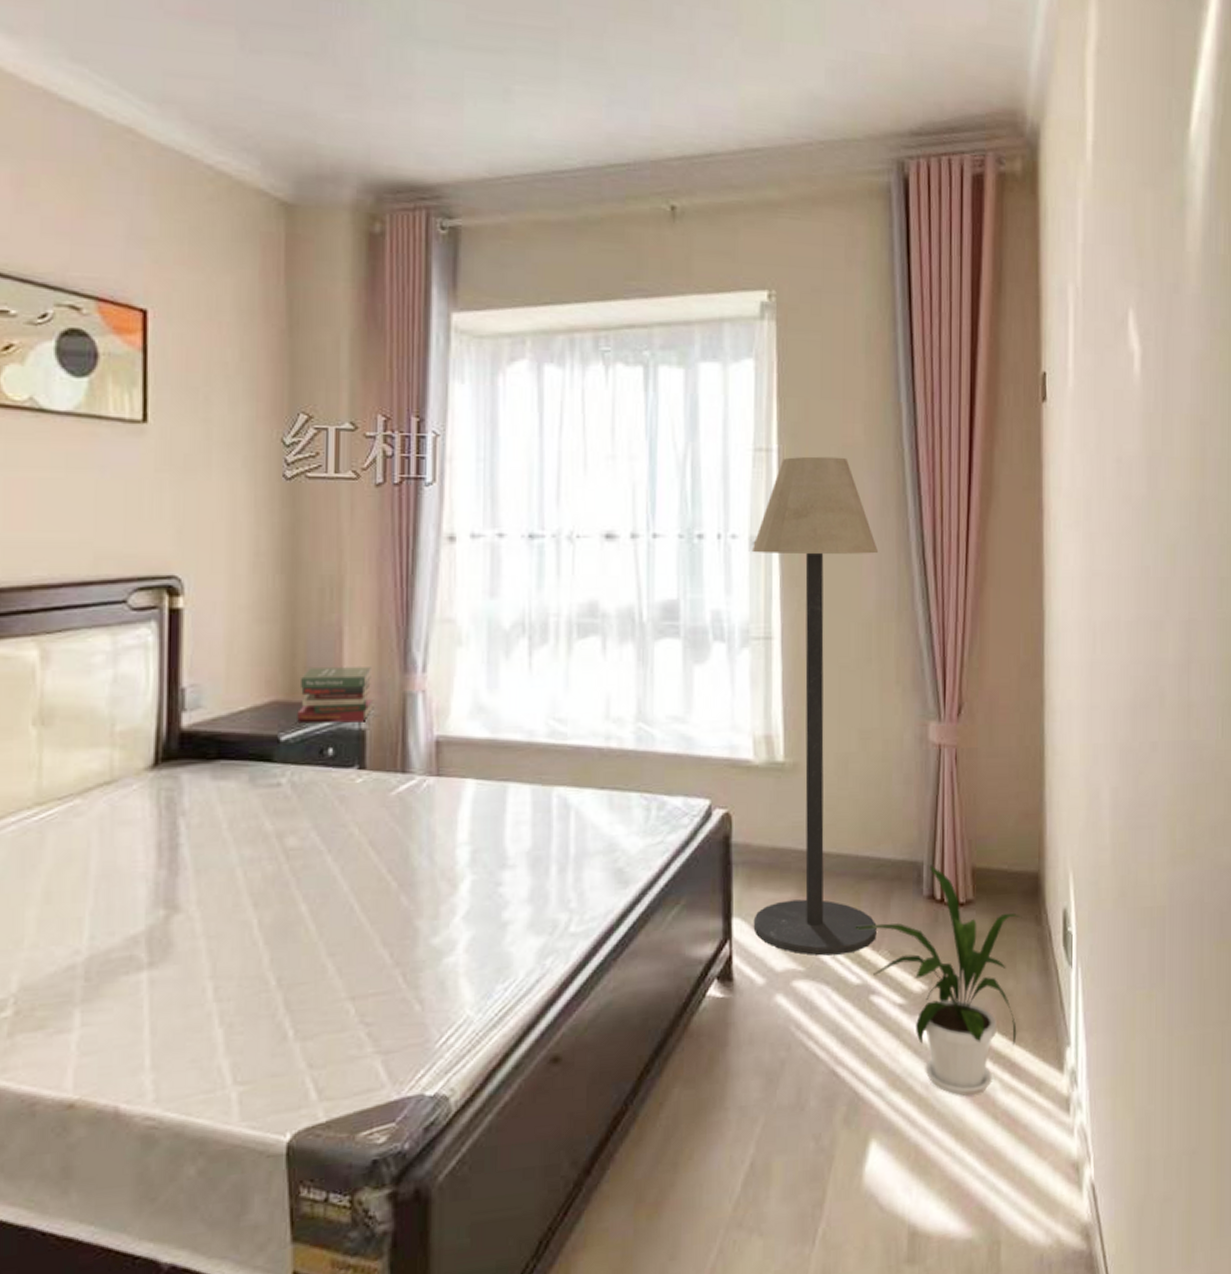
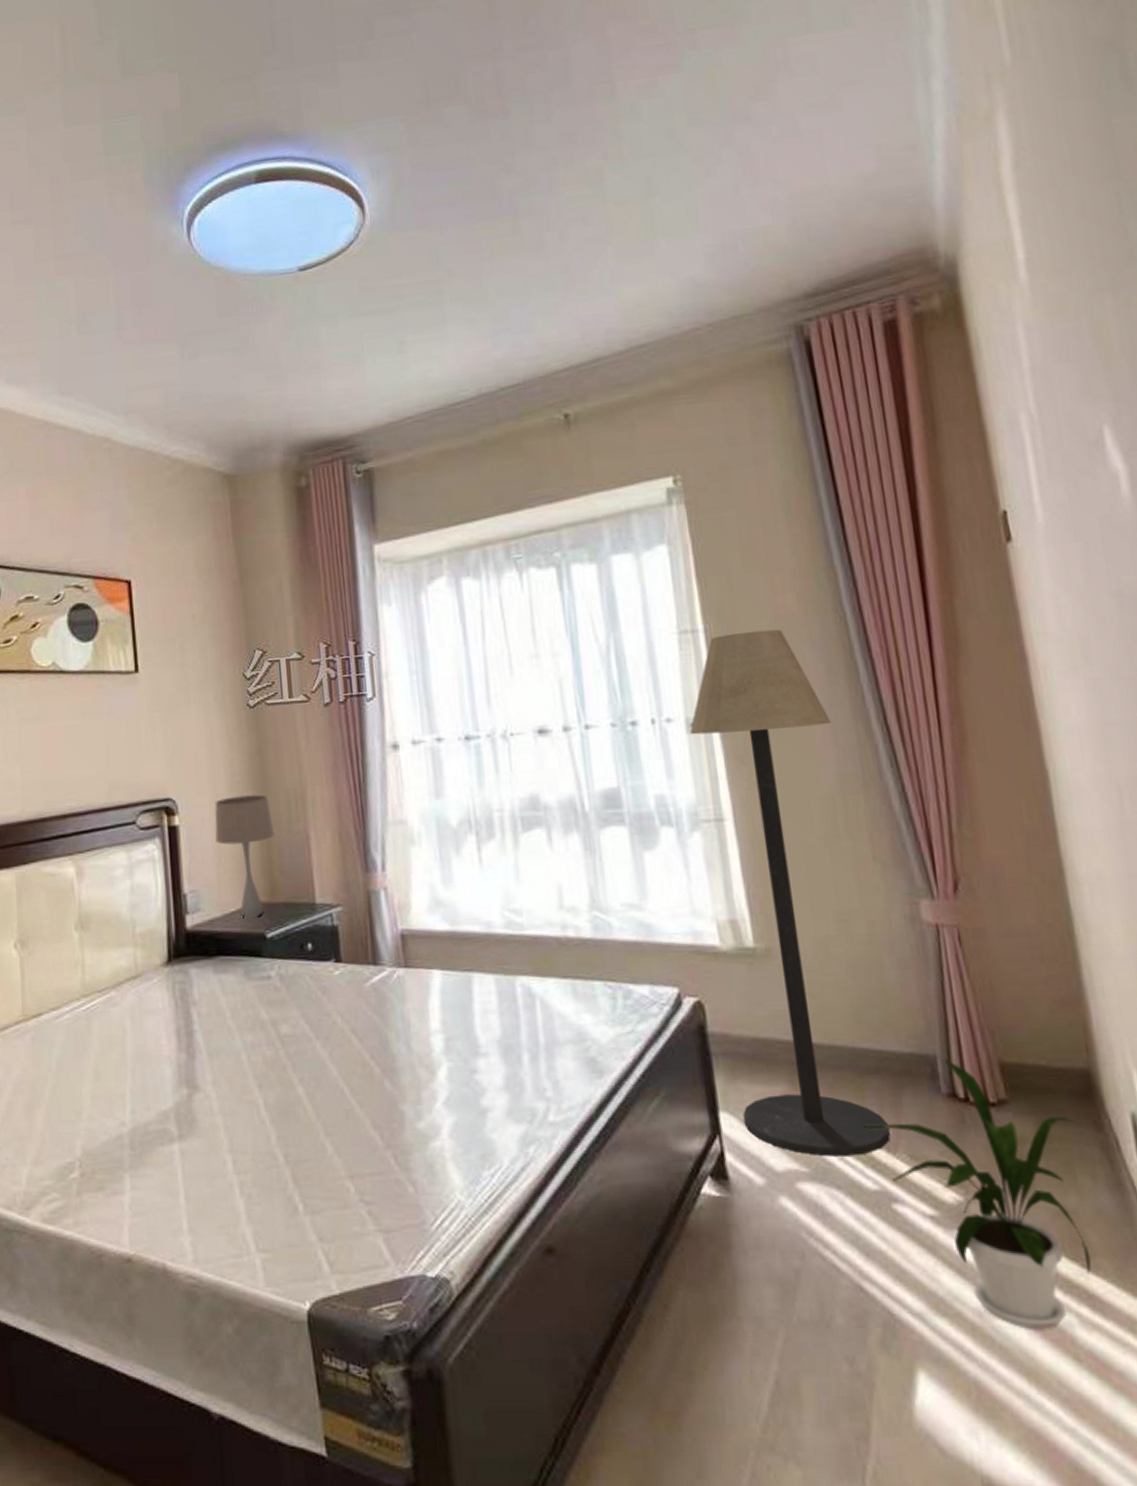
table lamp: none [228,579,302,717] -> present [214,794,275,917]
books: present [297,667,374,724] -> none [278,868,343,922]

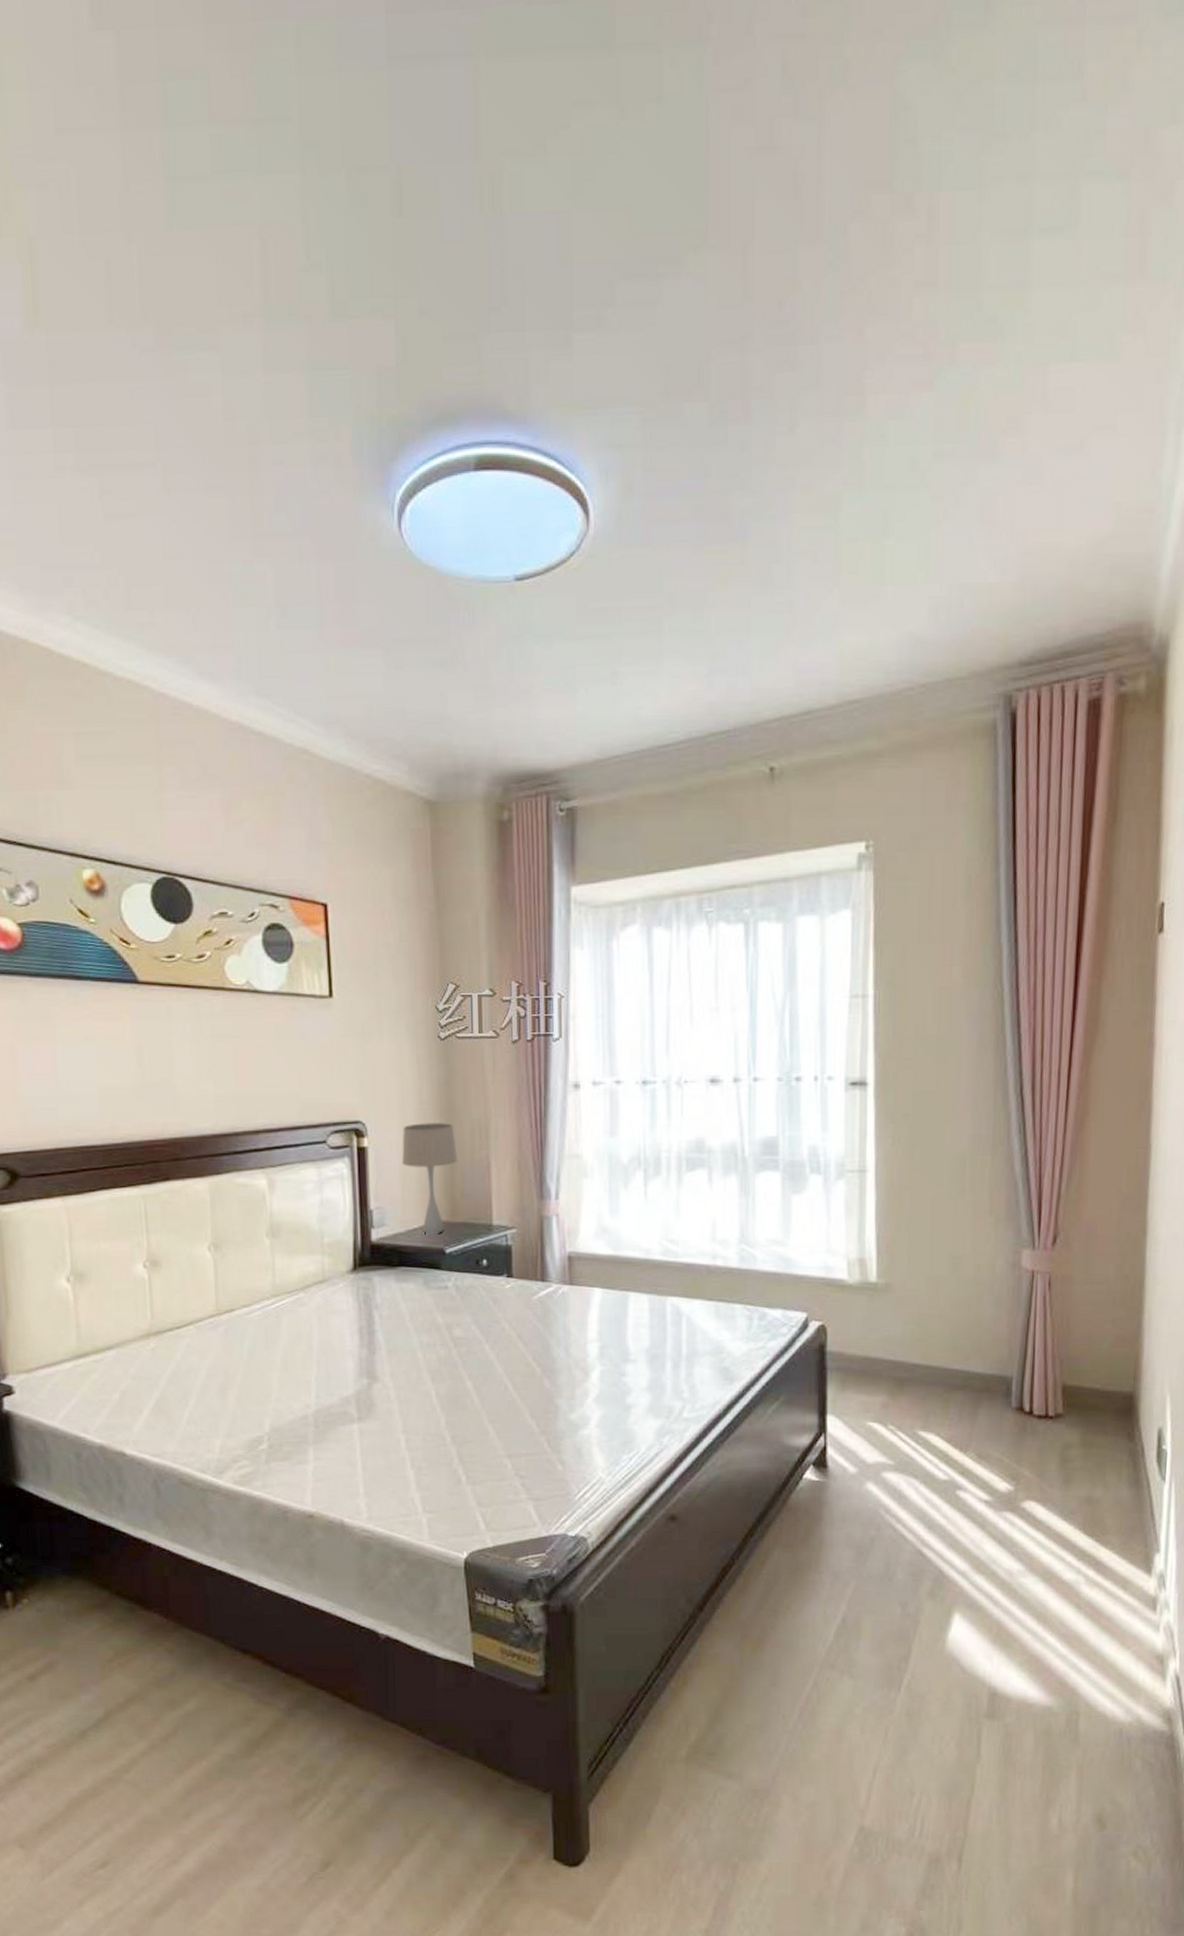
floor lamp: present [689,629,891,1157] -> none [846,1000,975,1453]
house plant: present [862,1059,1092,1329] -> none [943,1380,1114,1585]

